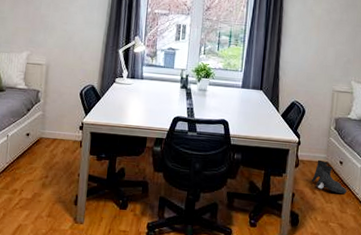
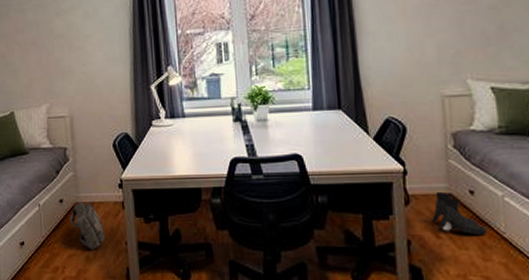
backpack: none [33,137,62,178] -> present [69,202,105,250]

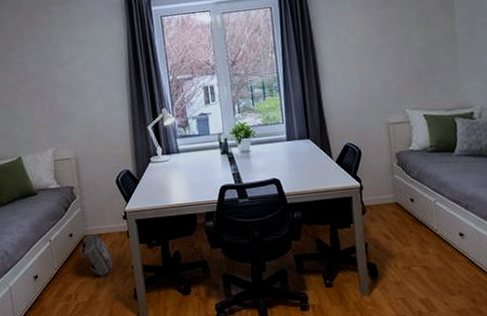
boots: present [432,191,488,234] -> none [383,201,425,234]

